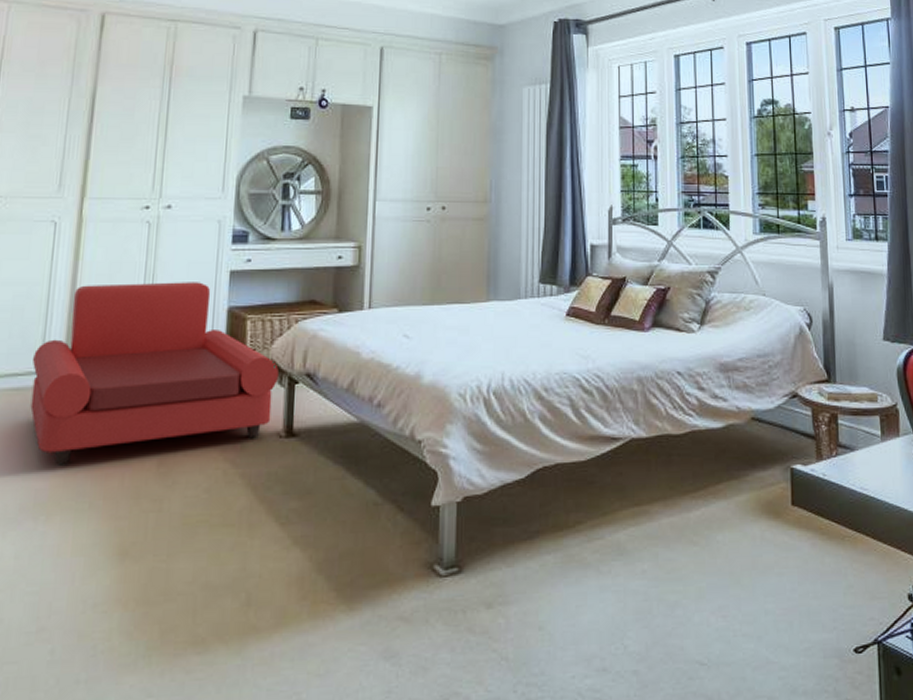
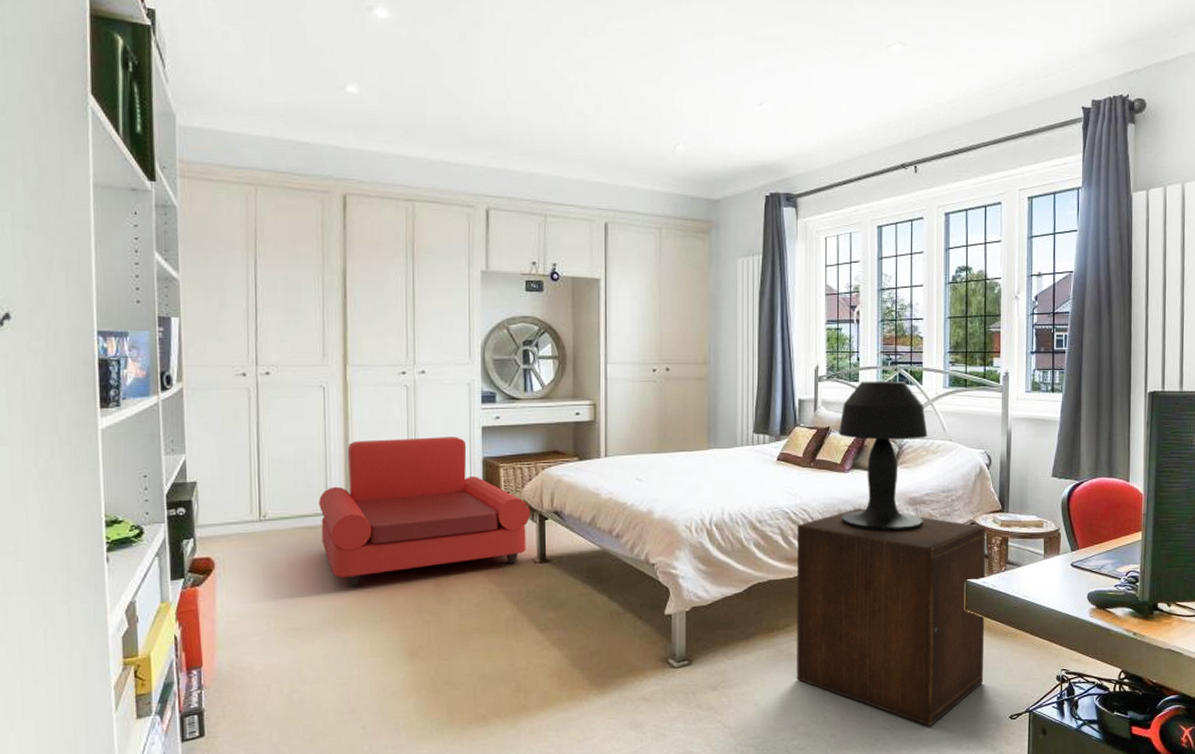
nightstand: none [590,375,819,661] -> present [797,508,986,726]
table lamp: none [637,224,738,405] -> present [839,381,928,532]

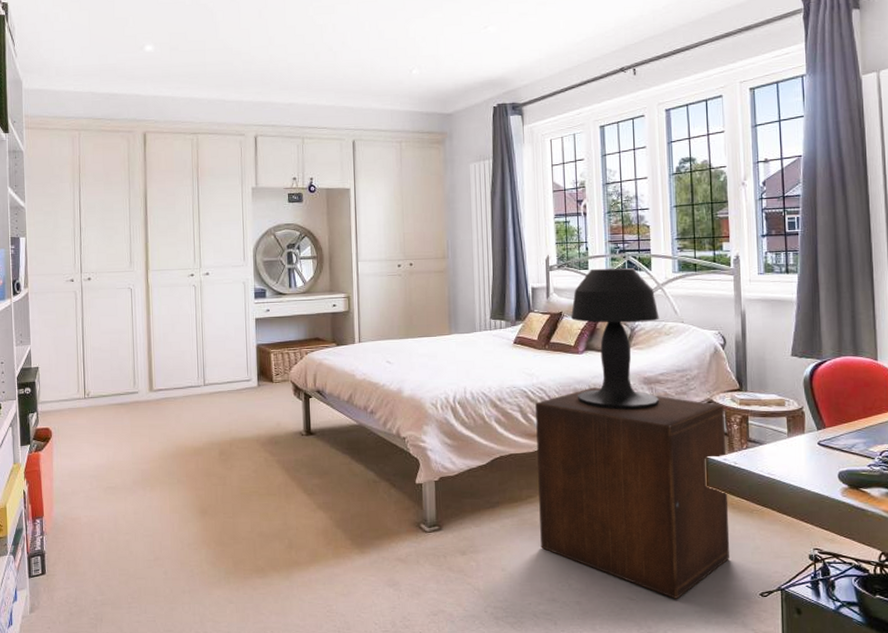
armchair: present [319,437,531,586] -> none [129,327,298,453]

